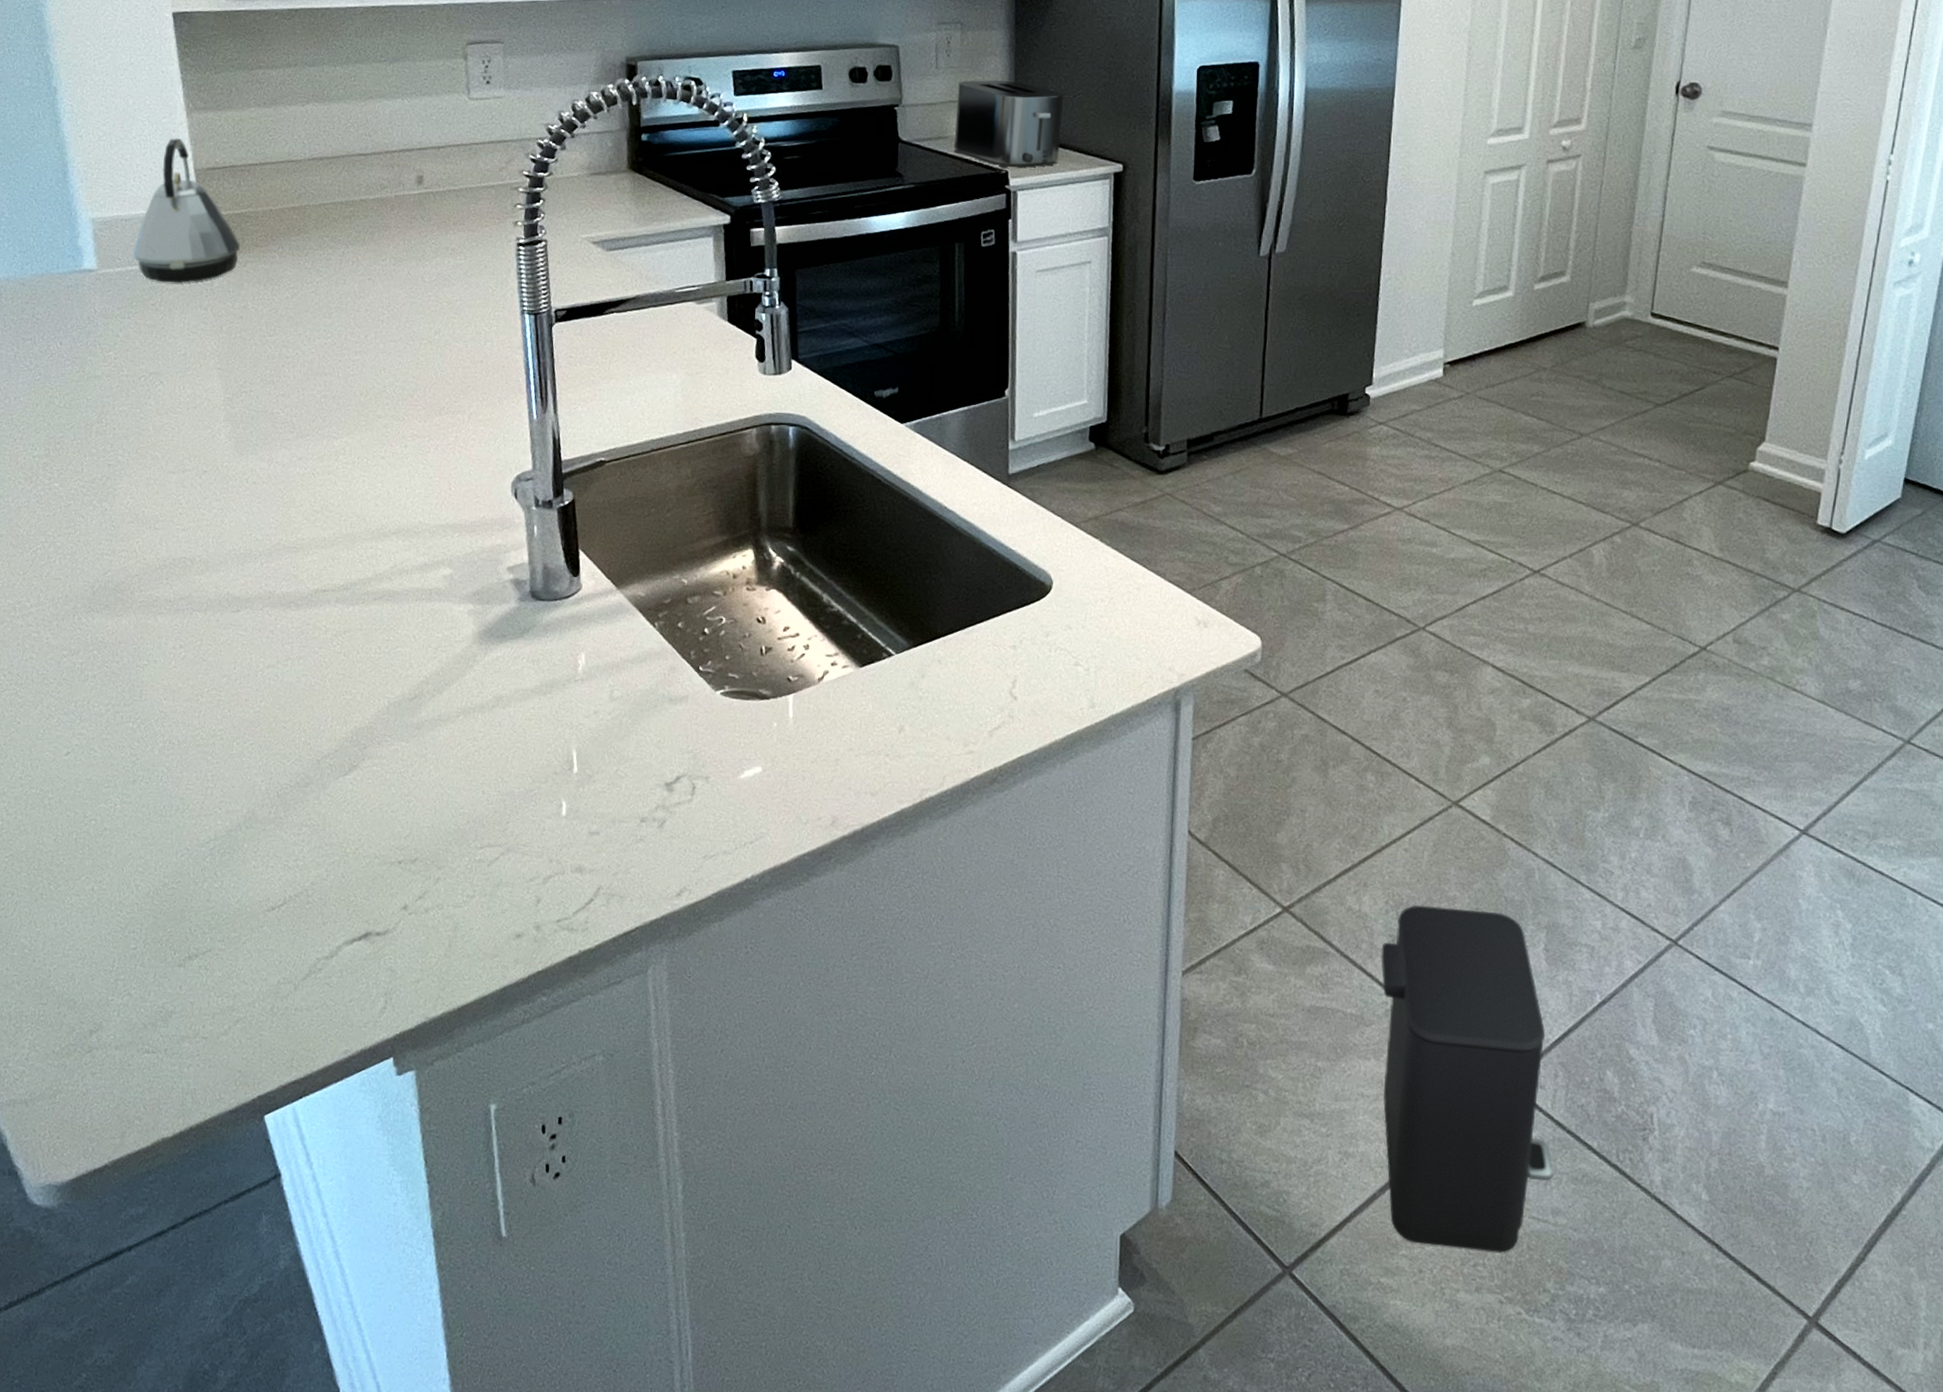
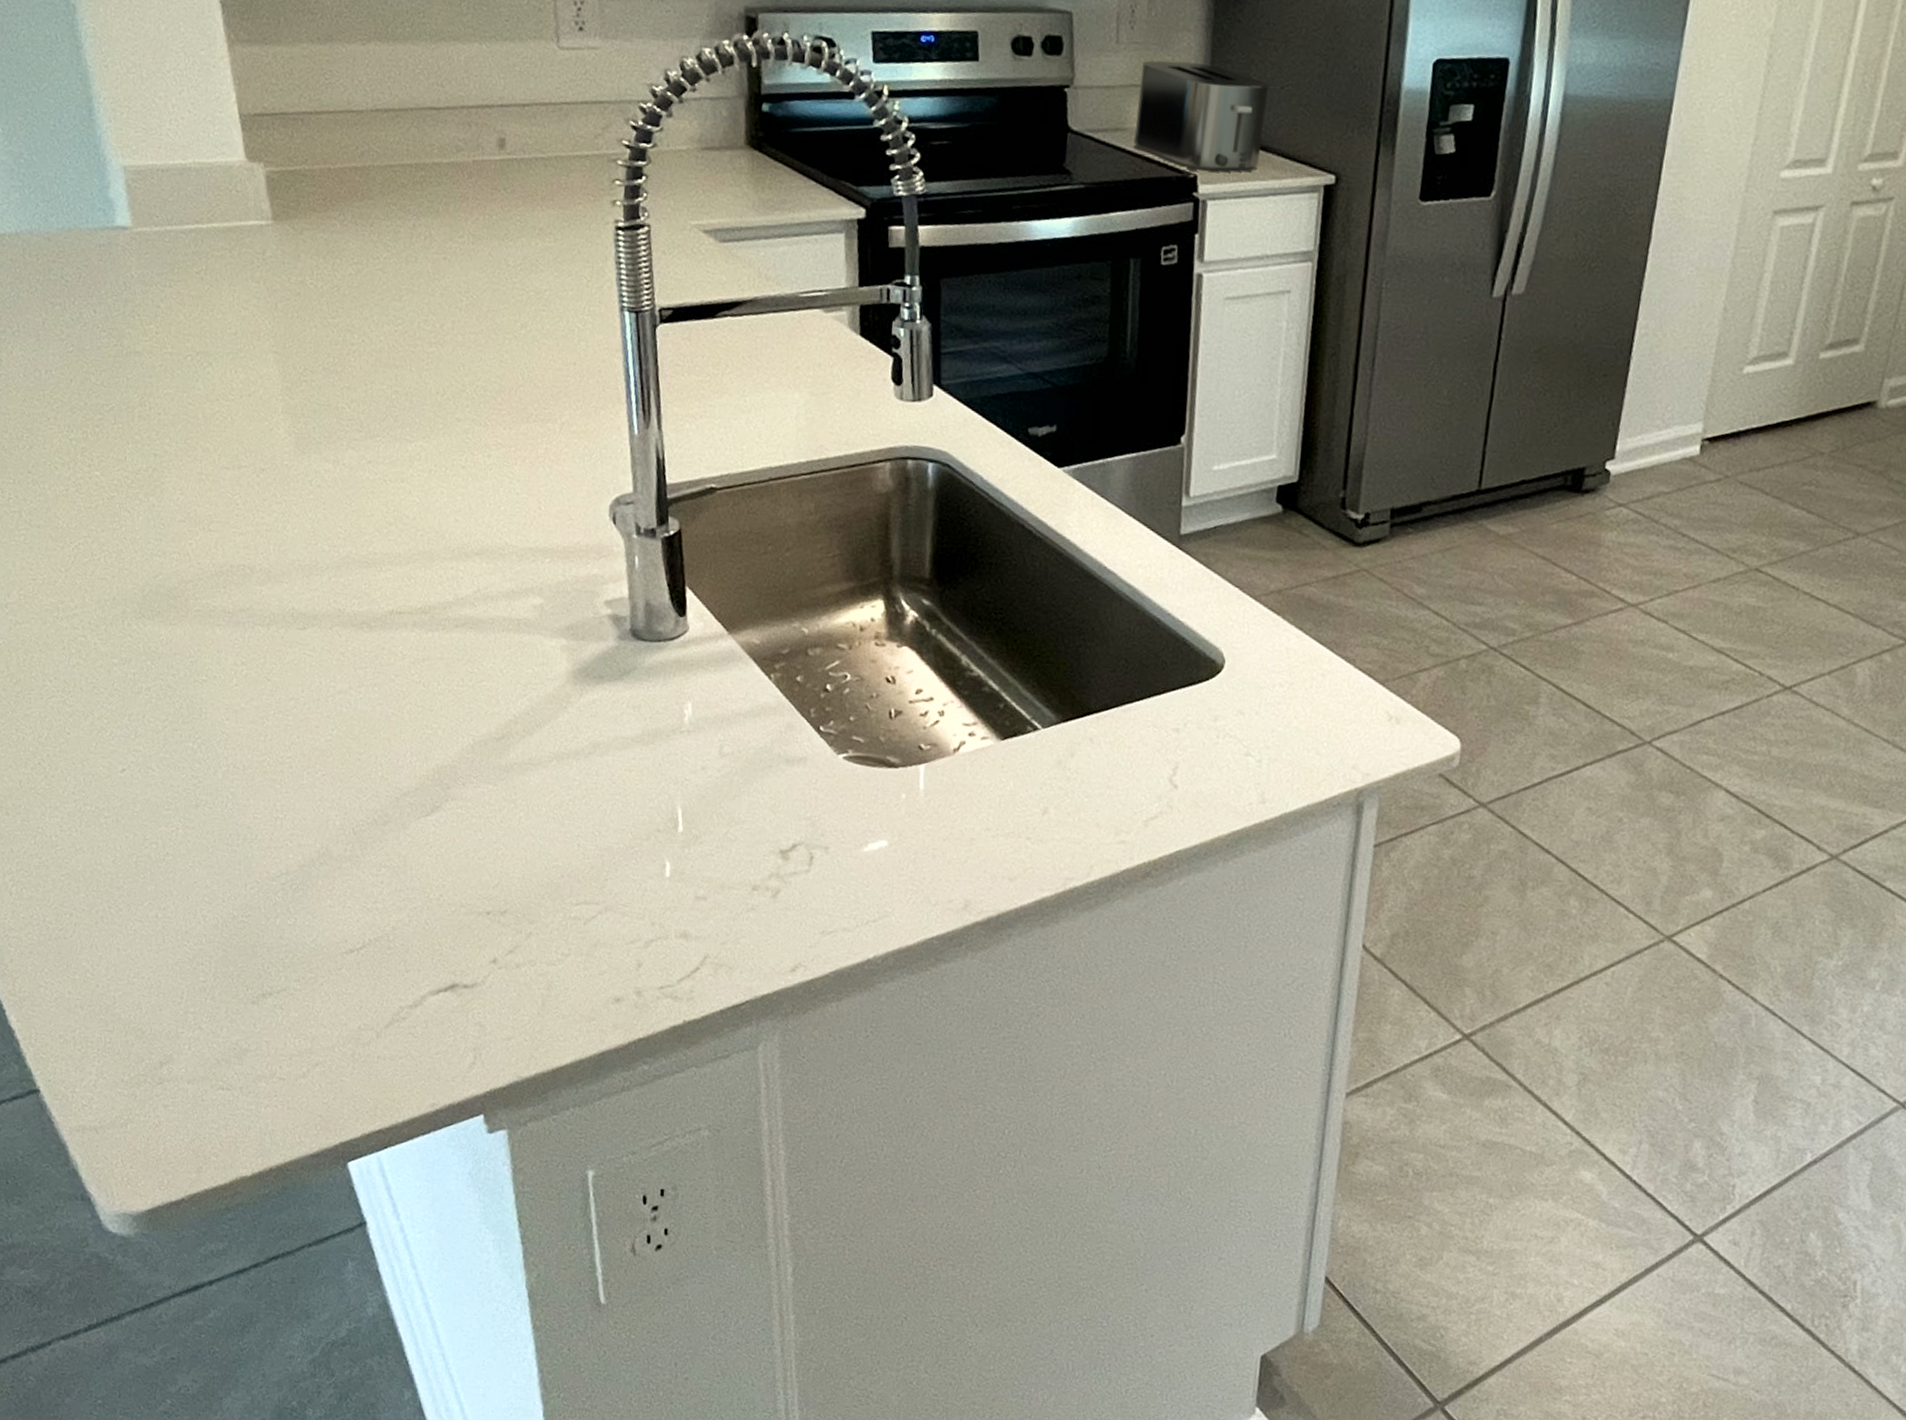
kettle: present [133,137,241,283] -> none [173,74,296,250]
pedal bin: present [1380,904,1555,1253] -> none [1556,1042,1747,1407]

